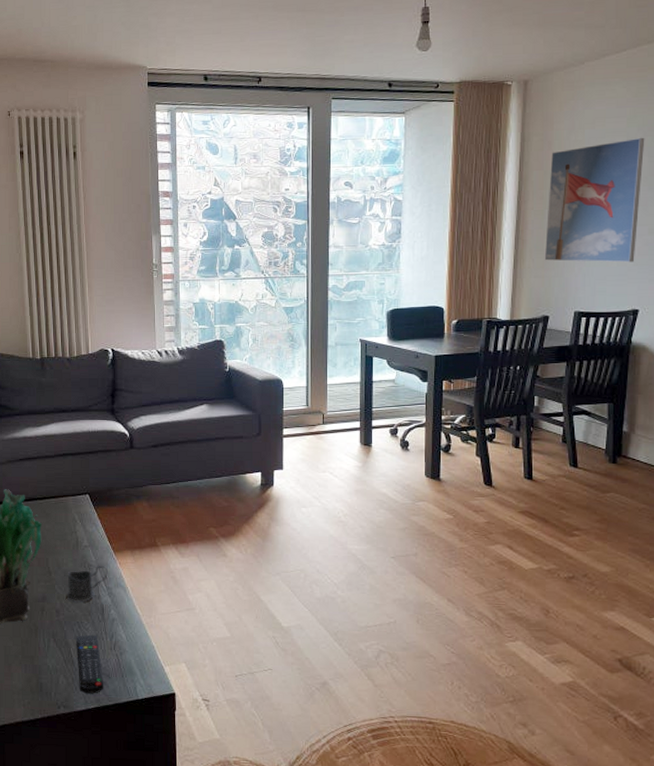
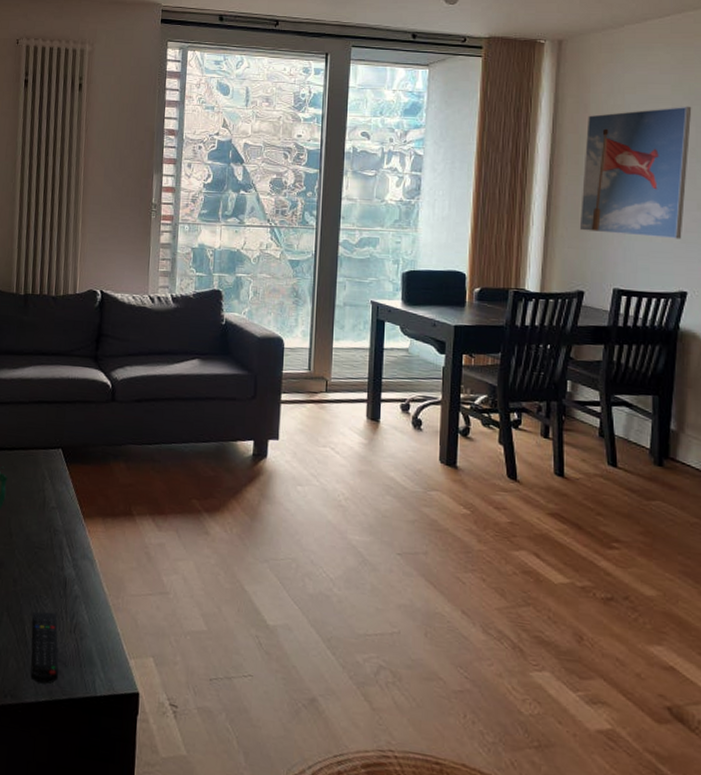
mug: present [66,566,108,603] -> none [26,532,75,573]

